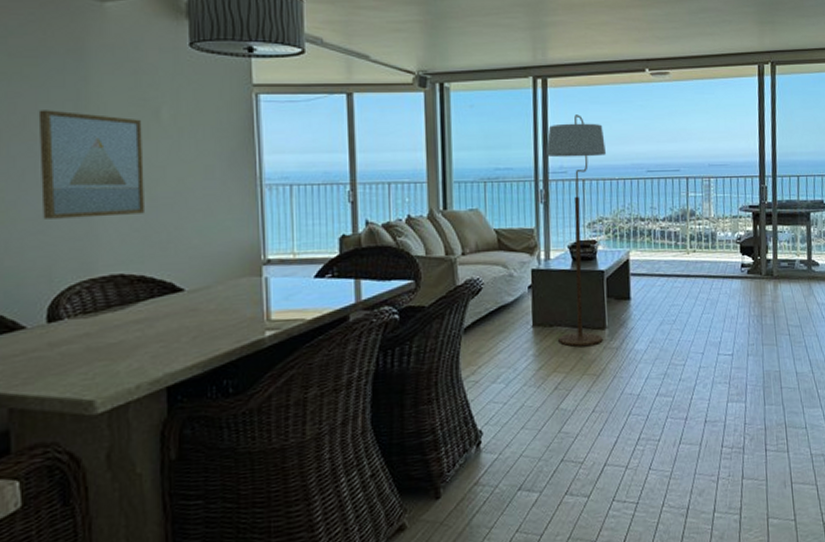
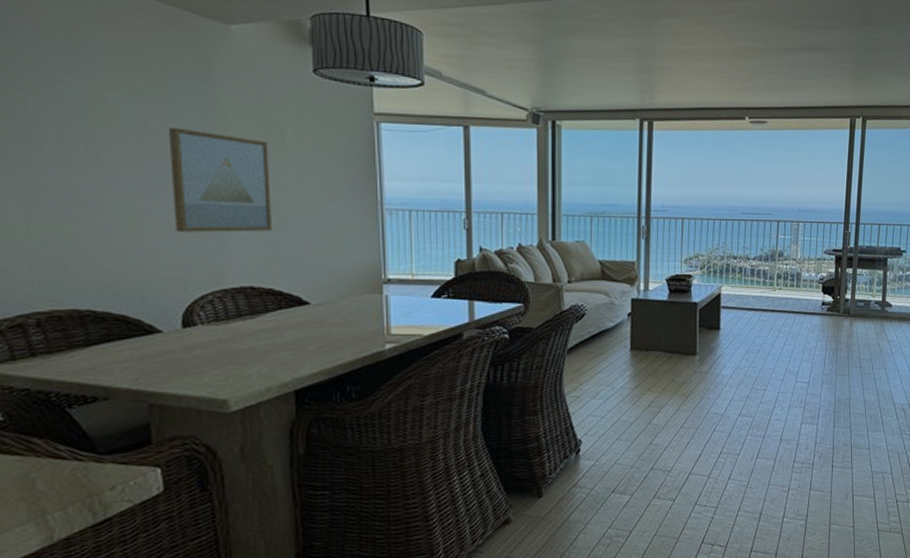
floor lamp: present [545,115,606,347] -> none [649,157,704,369]

